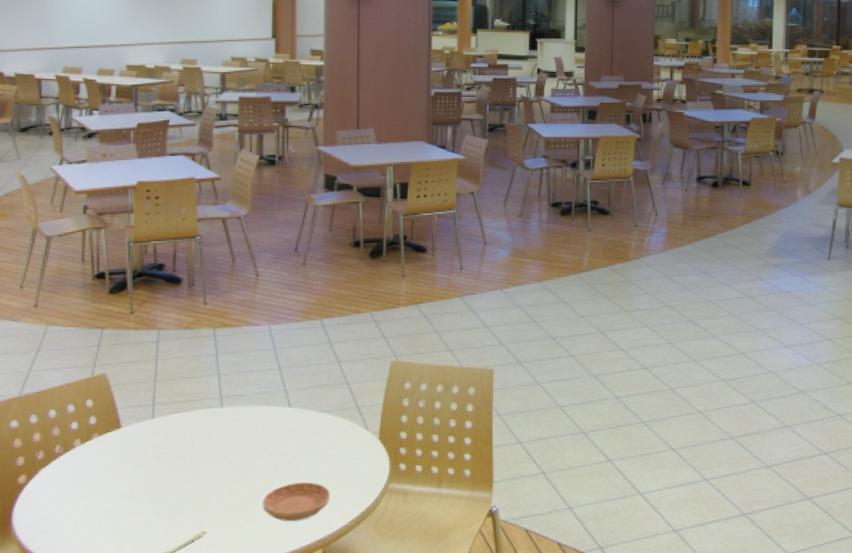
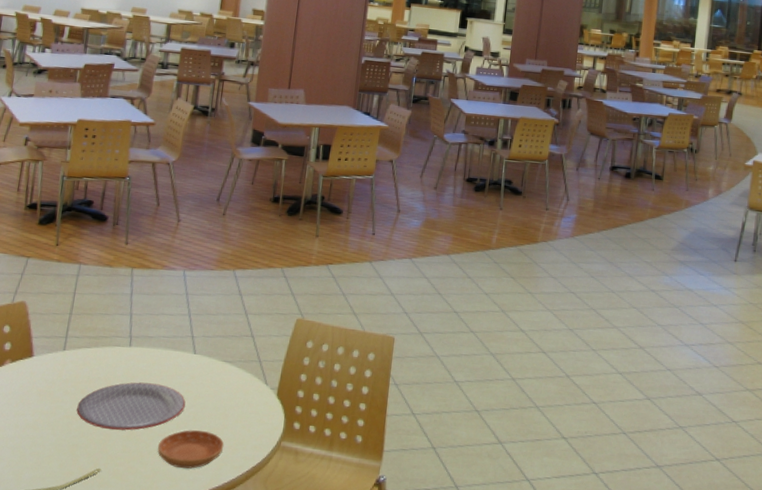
plate: none [174,441,286,491] -> present [76,382,186,431]

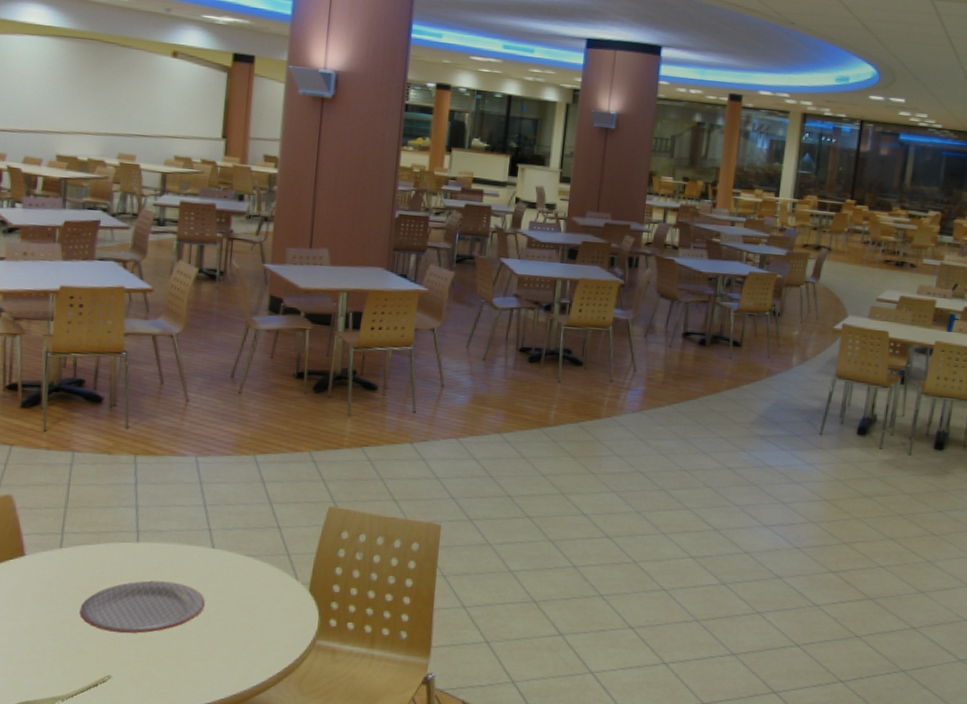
saucer: present [157,430,224,469] -> none [175,630,252,673]

